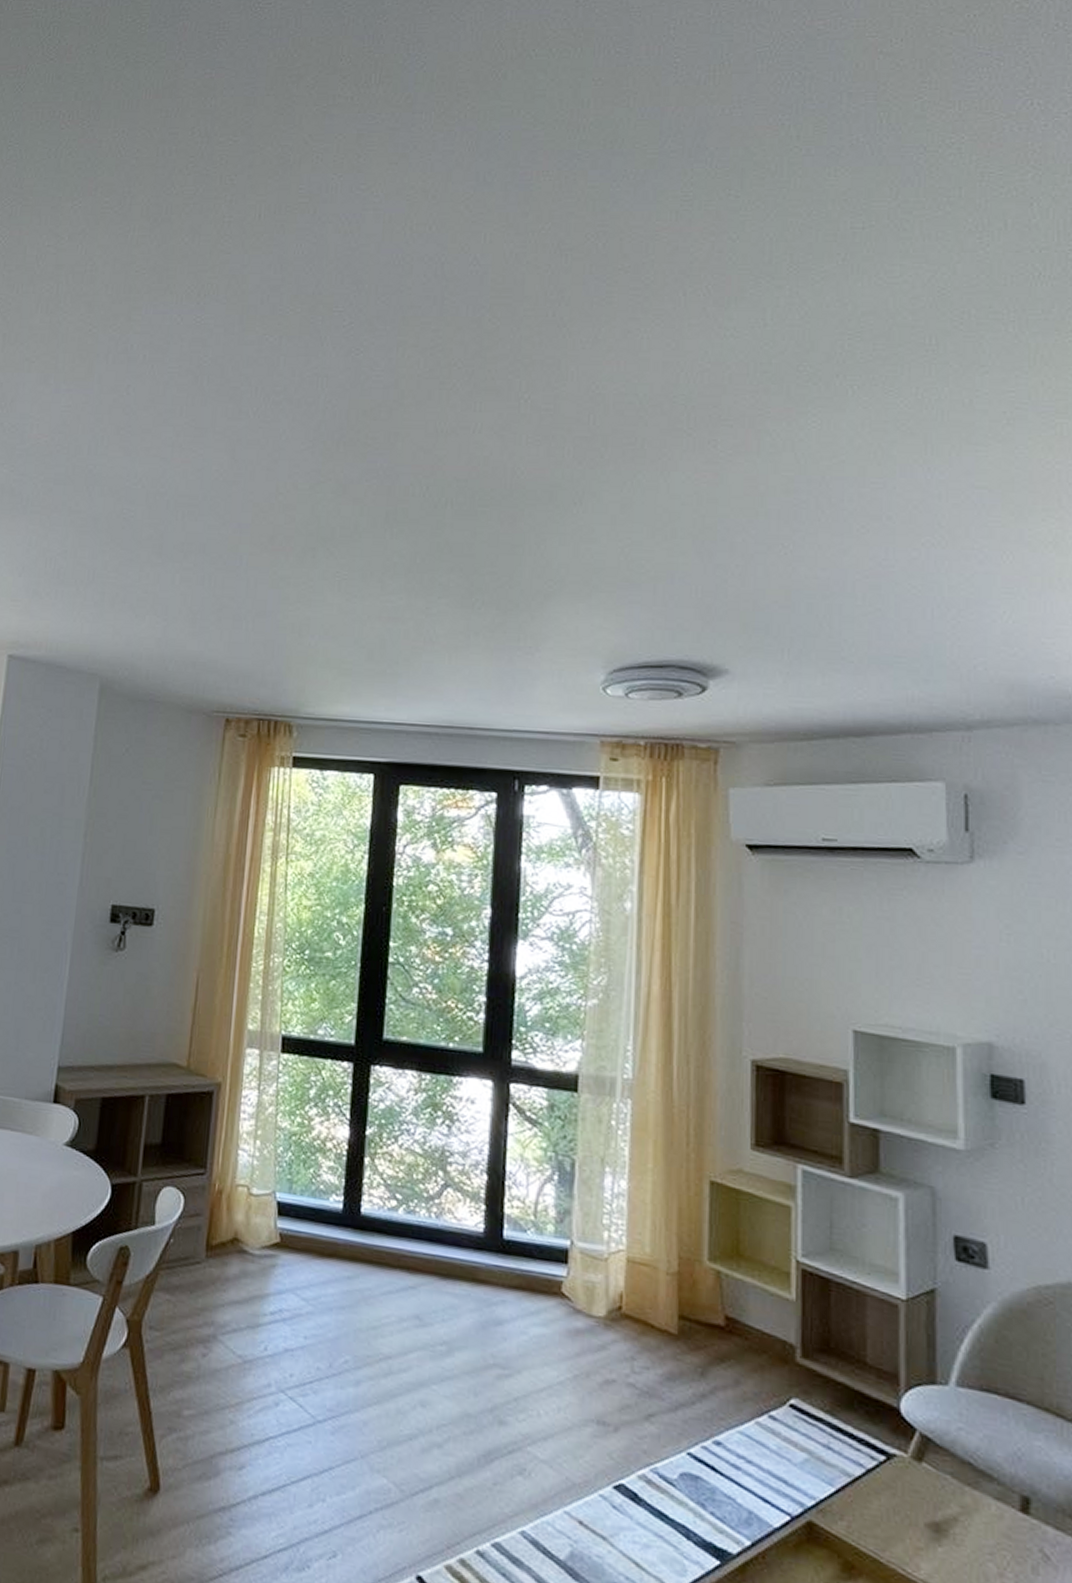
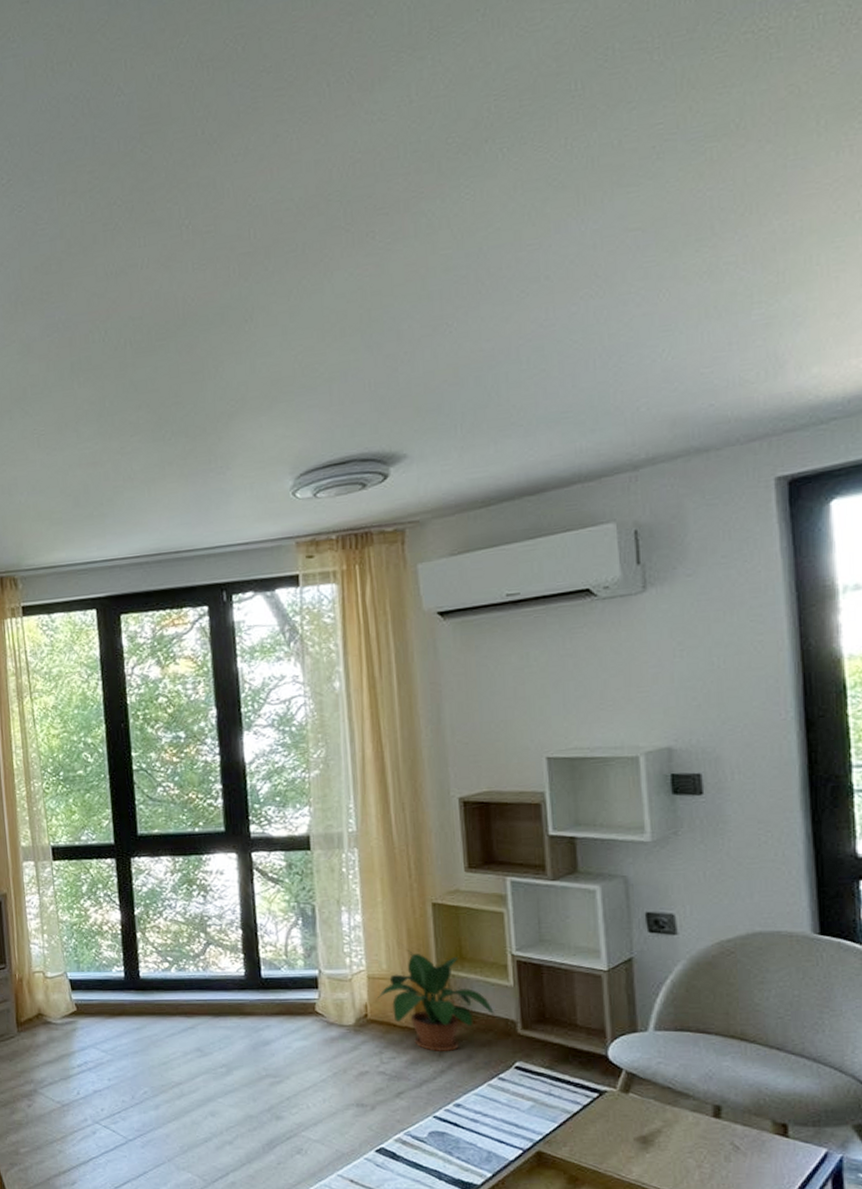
potted plant: none [633,1233,771,1371] -> present [375,949,495,1051]

